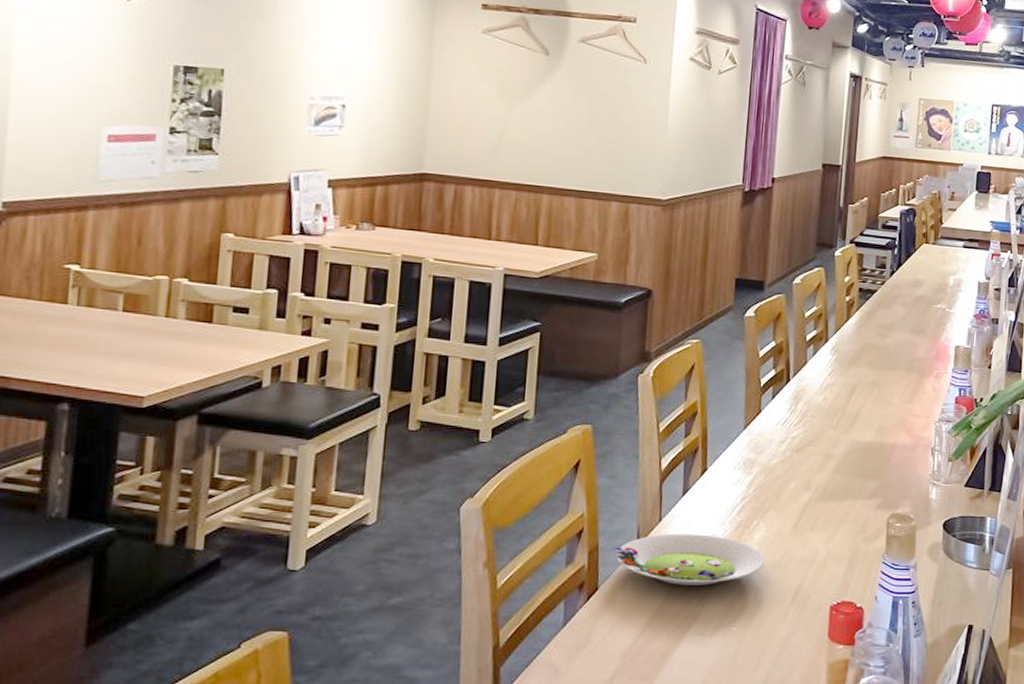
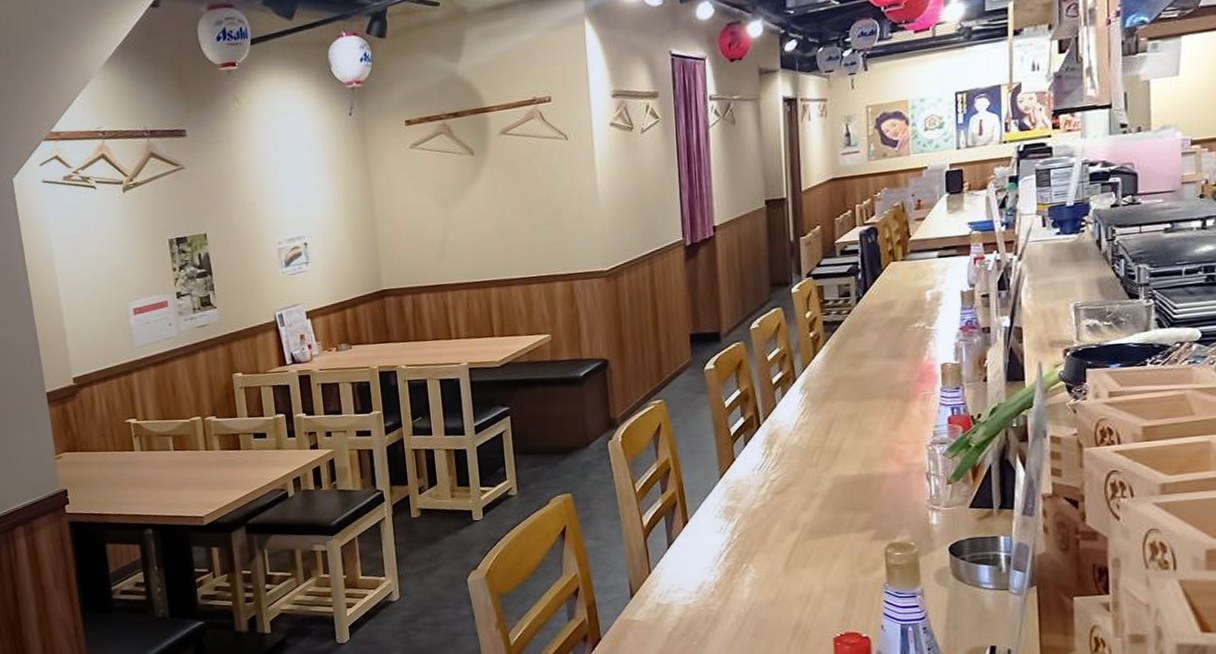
salad plate: present [613,533,764,585] -> none [609,582,759,630]

